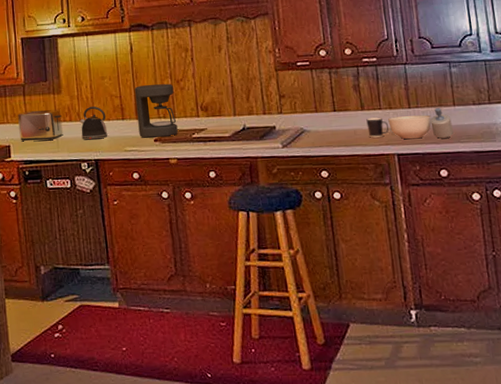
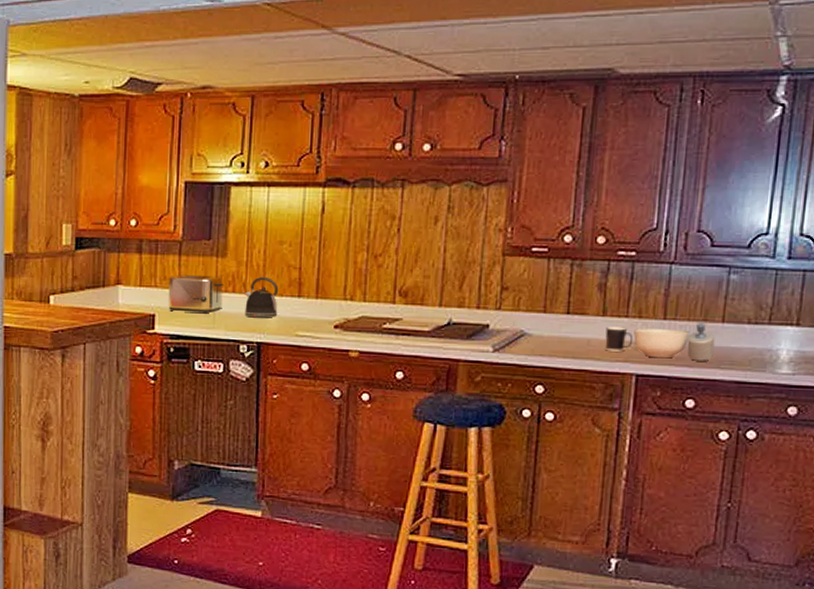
coffee maker: present [134,83,178,138] -> none [316,257,369,325]

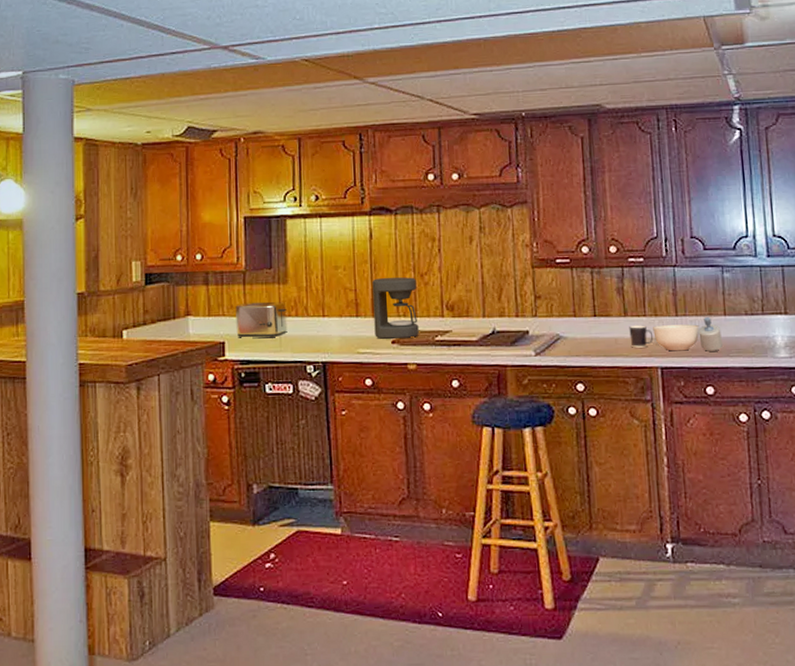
kettle: present [244,277,279,318] -> none [306,300,340,339]
coffee maker: none [316,257,369,325] -> present [372,277,419,340]

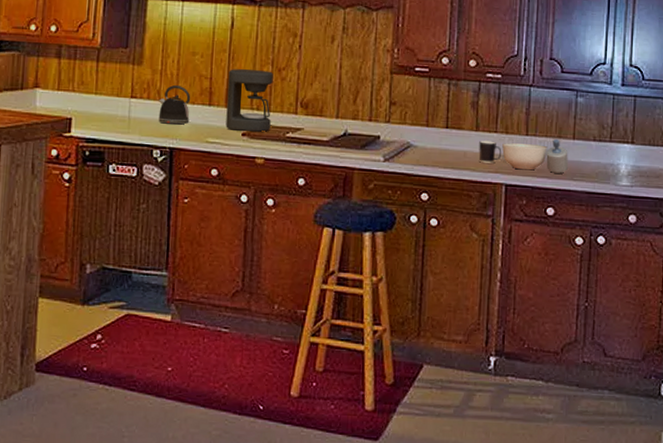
toaster: present [235,301,287,338] -> none [85,80,139,119]
kettle: none [306,300,340,339] -> present [158,85,191,125]

